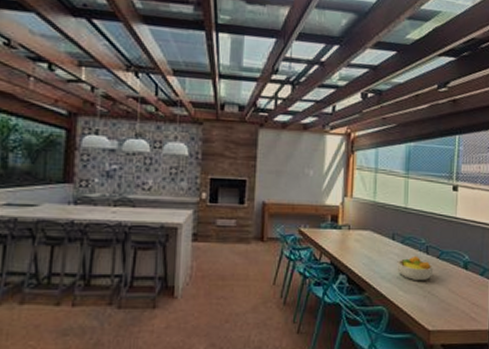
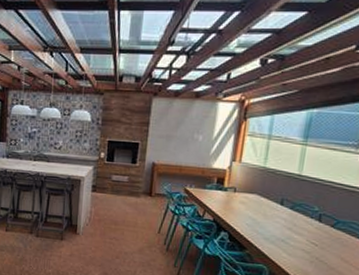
fruit bowl: present [397,255,434,281] -> none [283,222,326,247]

